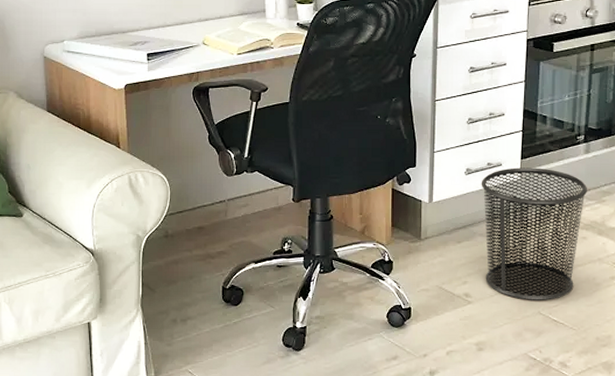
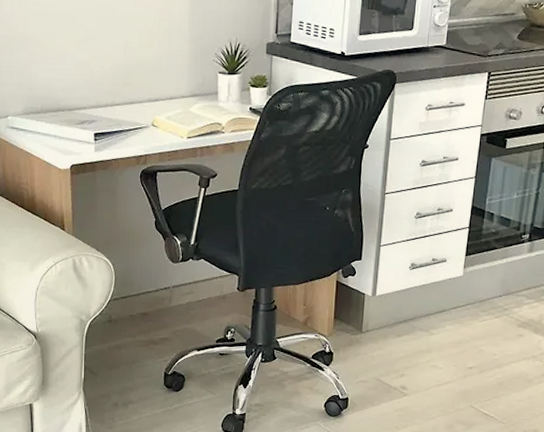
trash can: present [481,167,588,300] -> none [422,264,528,395]

